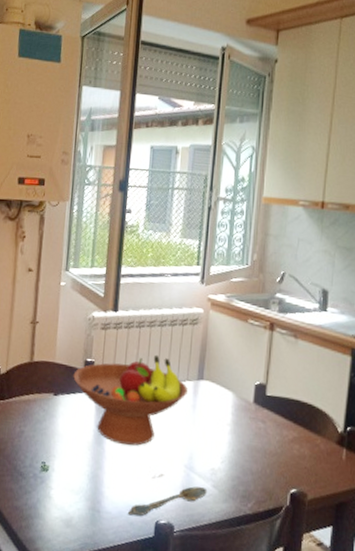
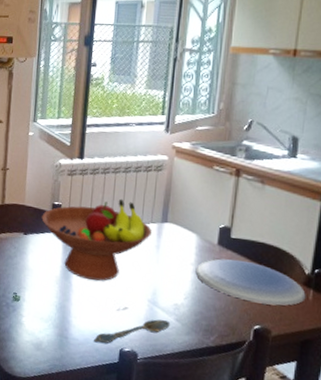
plate: none [232,418,340,467] -> present [195,259,306,306]

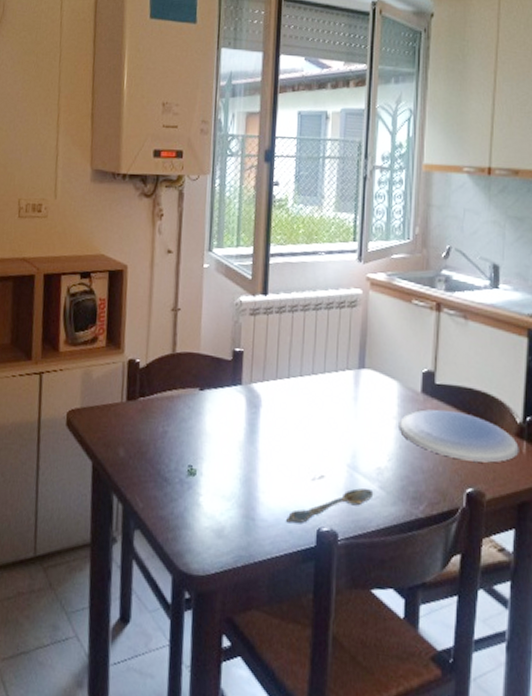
fruit bowl: present [41,199,152,281] -> none [220,341,348,444]

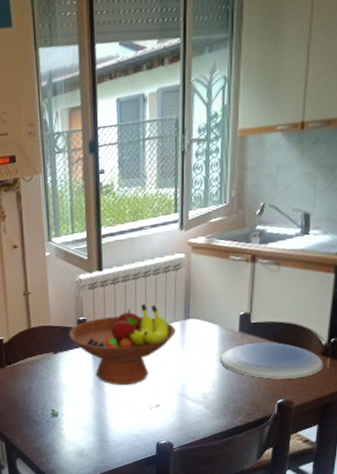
fruit bowl: none [220,341,348,444] -> present [69,303,176,385]
spoon: present [286,488,374,523] -> none [132,410,201,441]

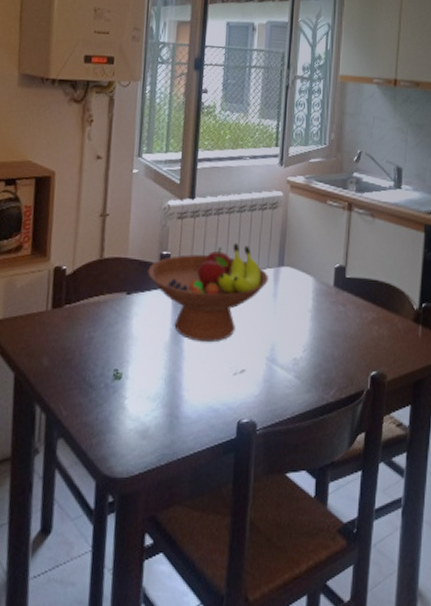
plate: present [220,342,324,379] -> none [313,301,416,347]

